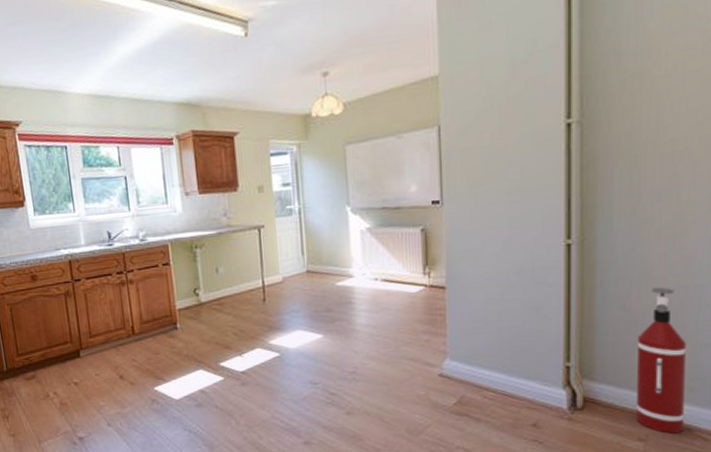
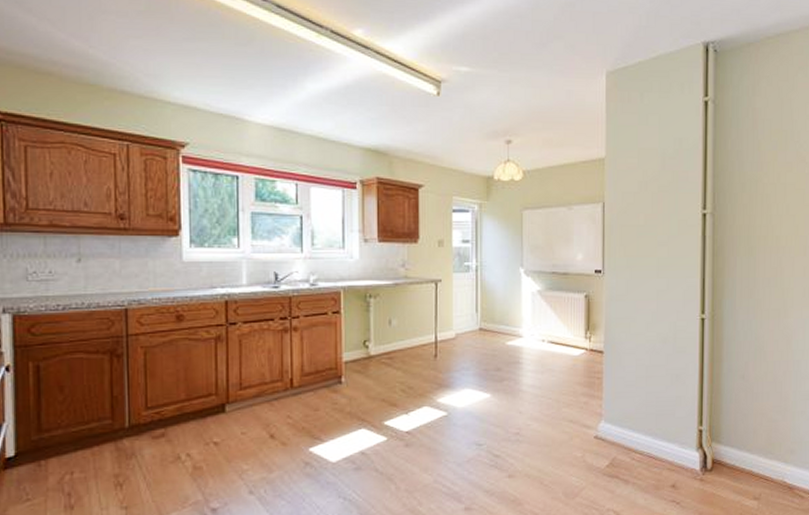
fire extinguisher: present [636,287,686,434] -> none [752,361,788,492]

